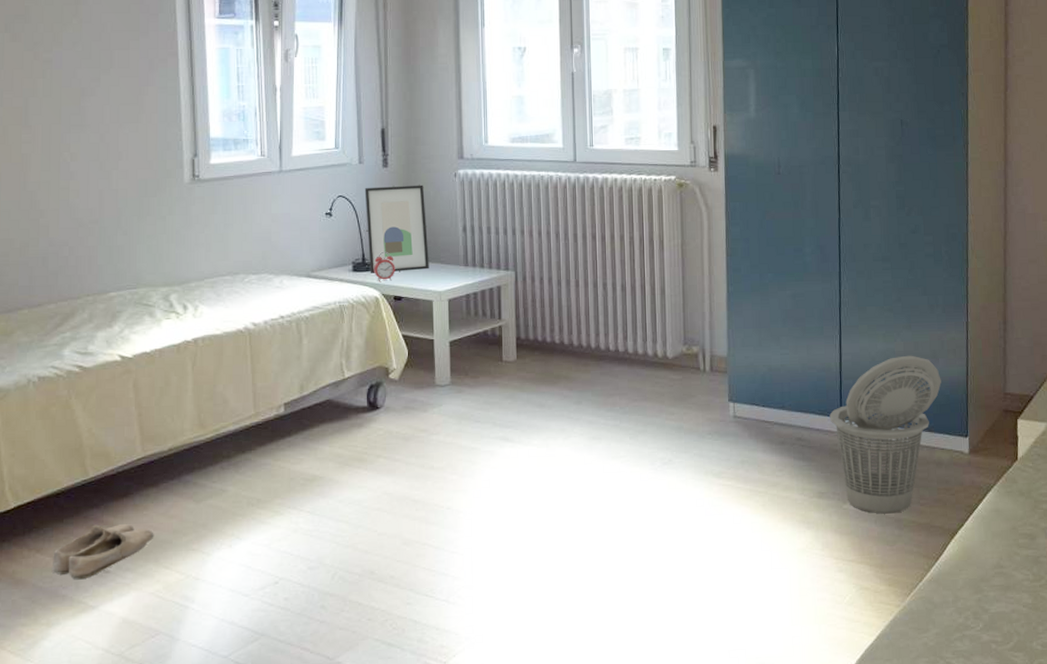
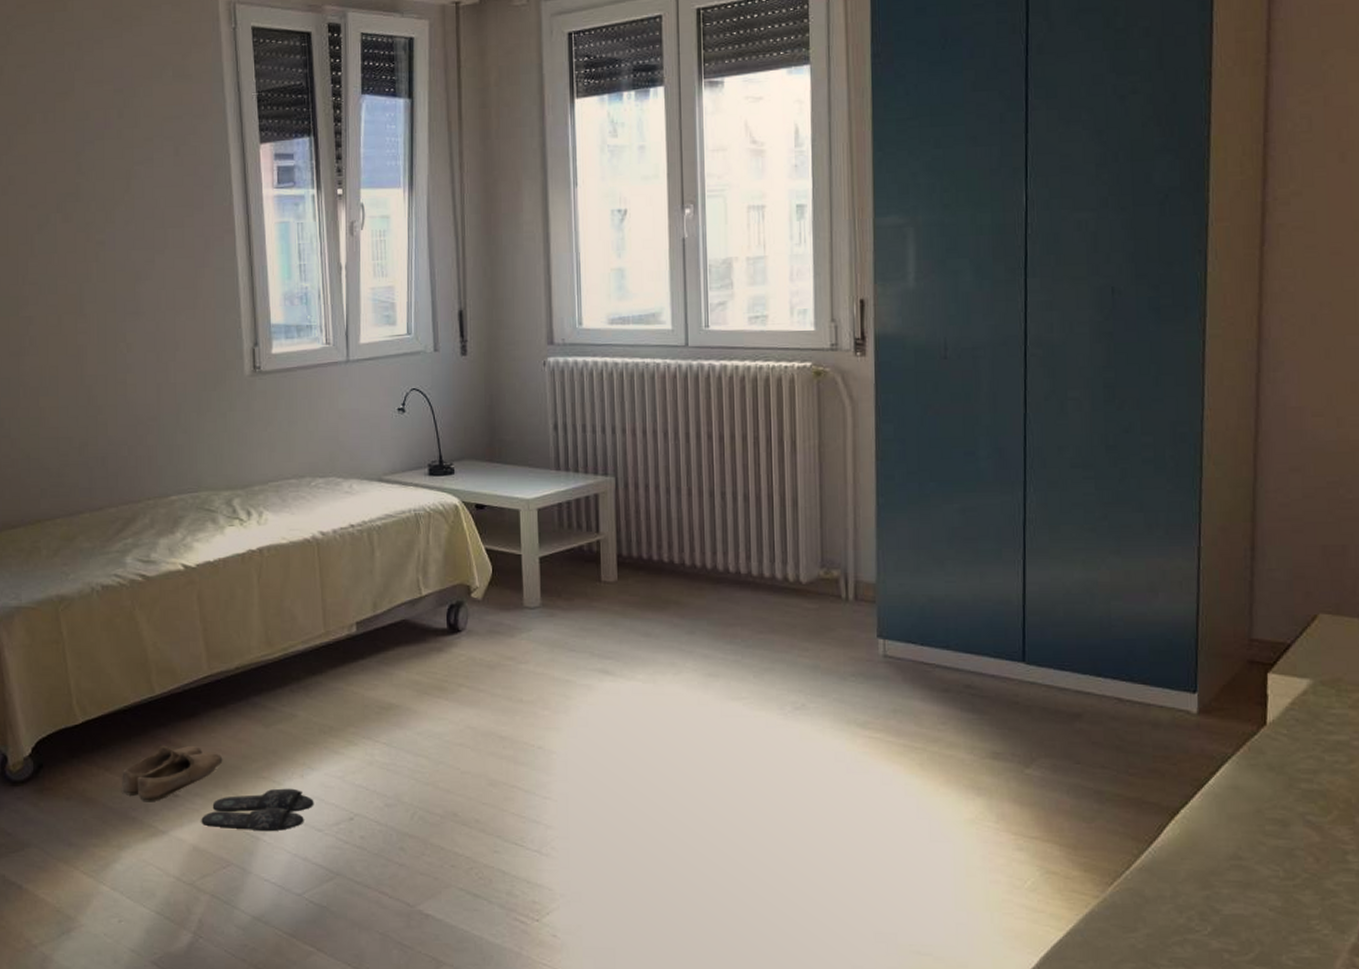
slippers: none [131,558,242,600] -> present [201,788,314,832]
picture frame: present [364,183,429,273] -> none [441,374,515,478]
alarm clock: present [373,251,395,281] -> none [452,452,477,487]
laundry basket: present [829,355,941,514] -> none [1008,587,1161,783]

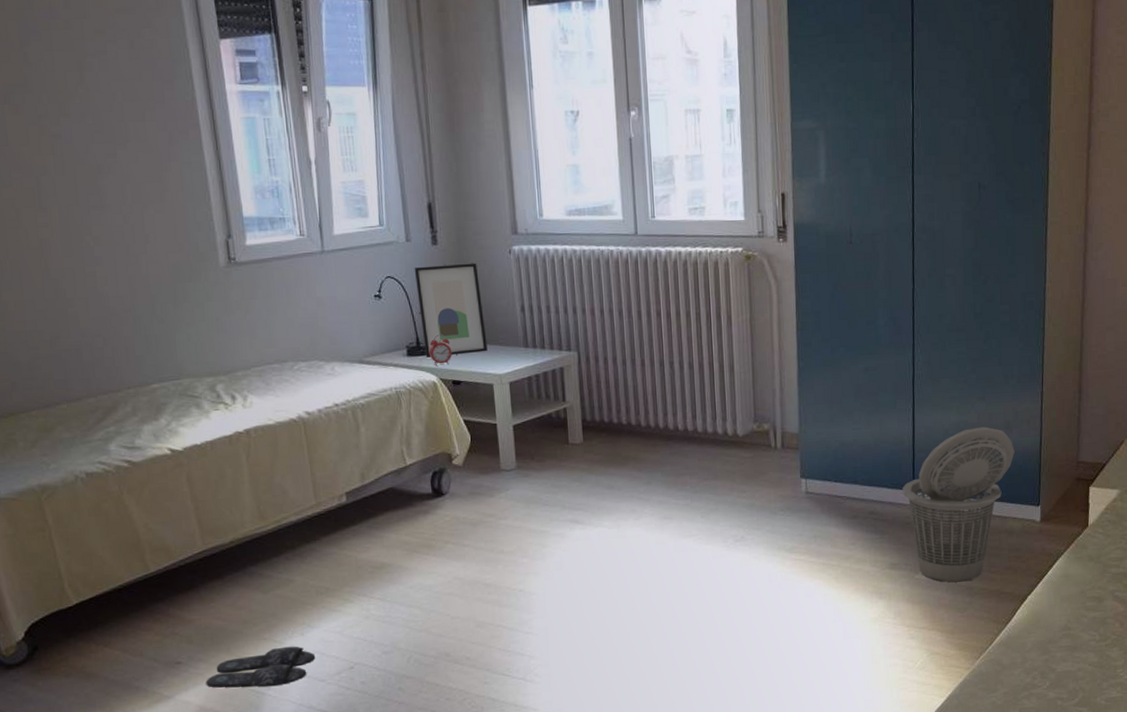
shoe: present [122,745,223,802] -> none [122,615,224,672]
picture frame: none [441,374,515,478] -> present [414,261,488,358]
alarm clock: none [452,452,477,487] -> present [429,334,452,366]
laundry basket: none [1008,587,1161,783] -> present [902,426,1015,583]

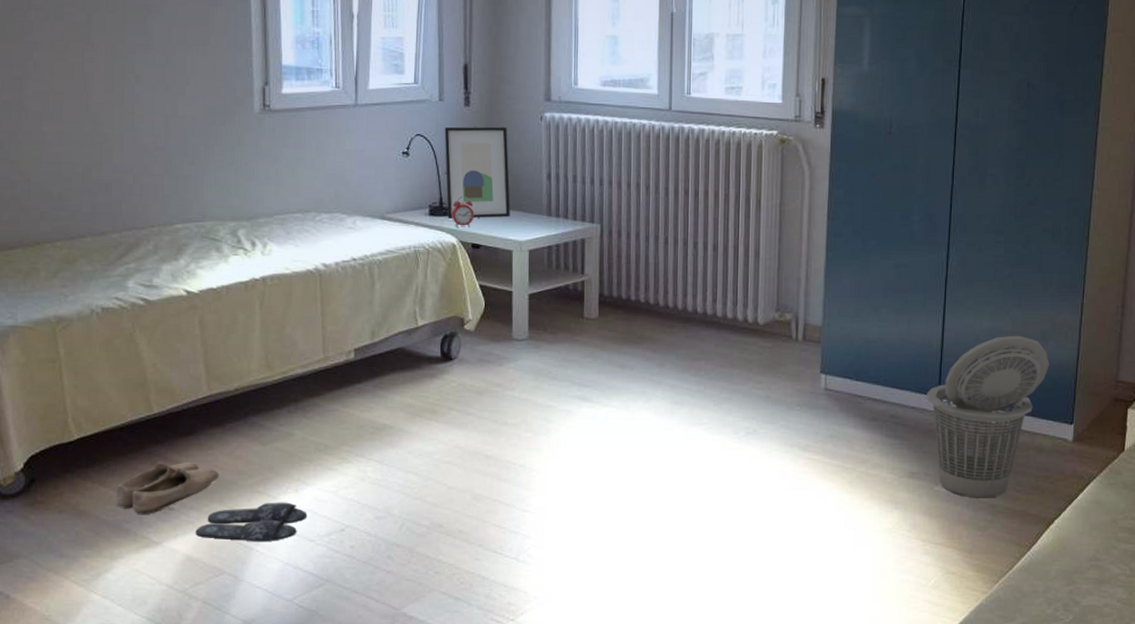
shoe: none [122,615,224,672] -> present [116,461,219,515]

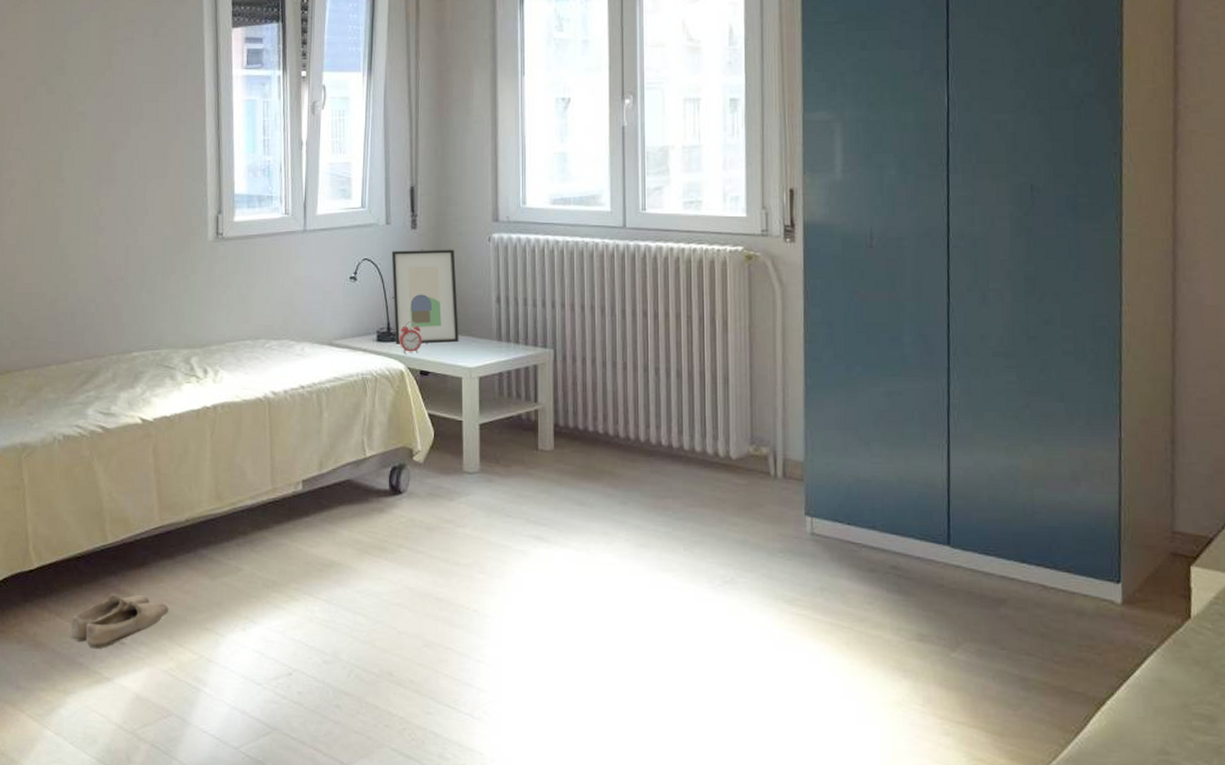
slippers: present [195,502,307,542] -> none [145,640,255,683]
laundry basket: present [927,335,1049,499] -> none [934,475,1084,670]

